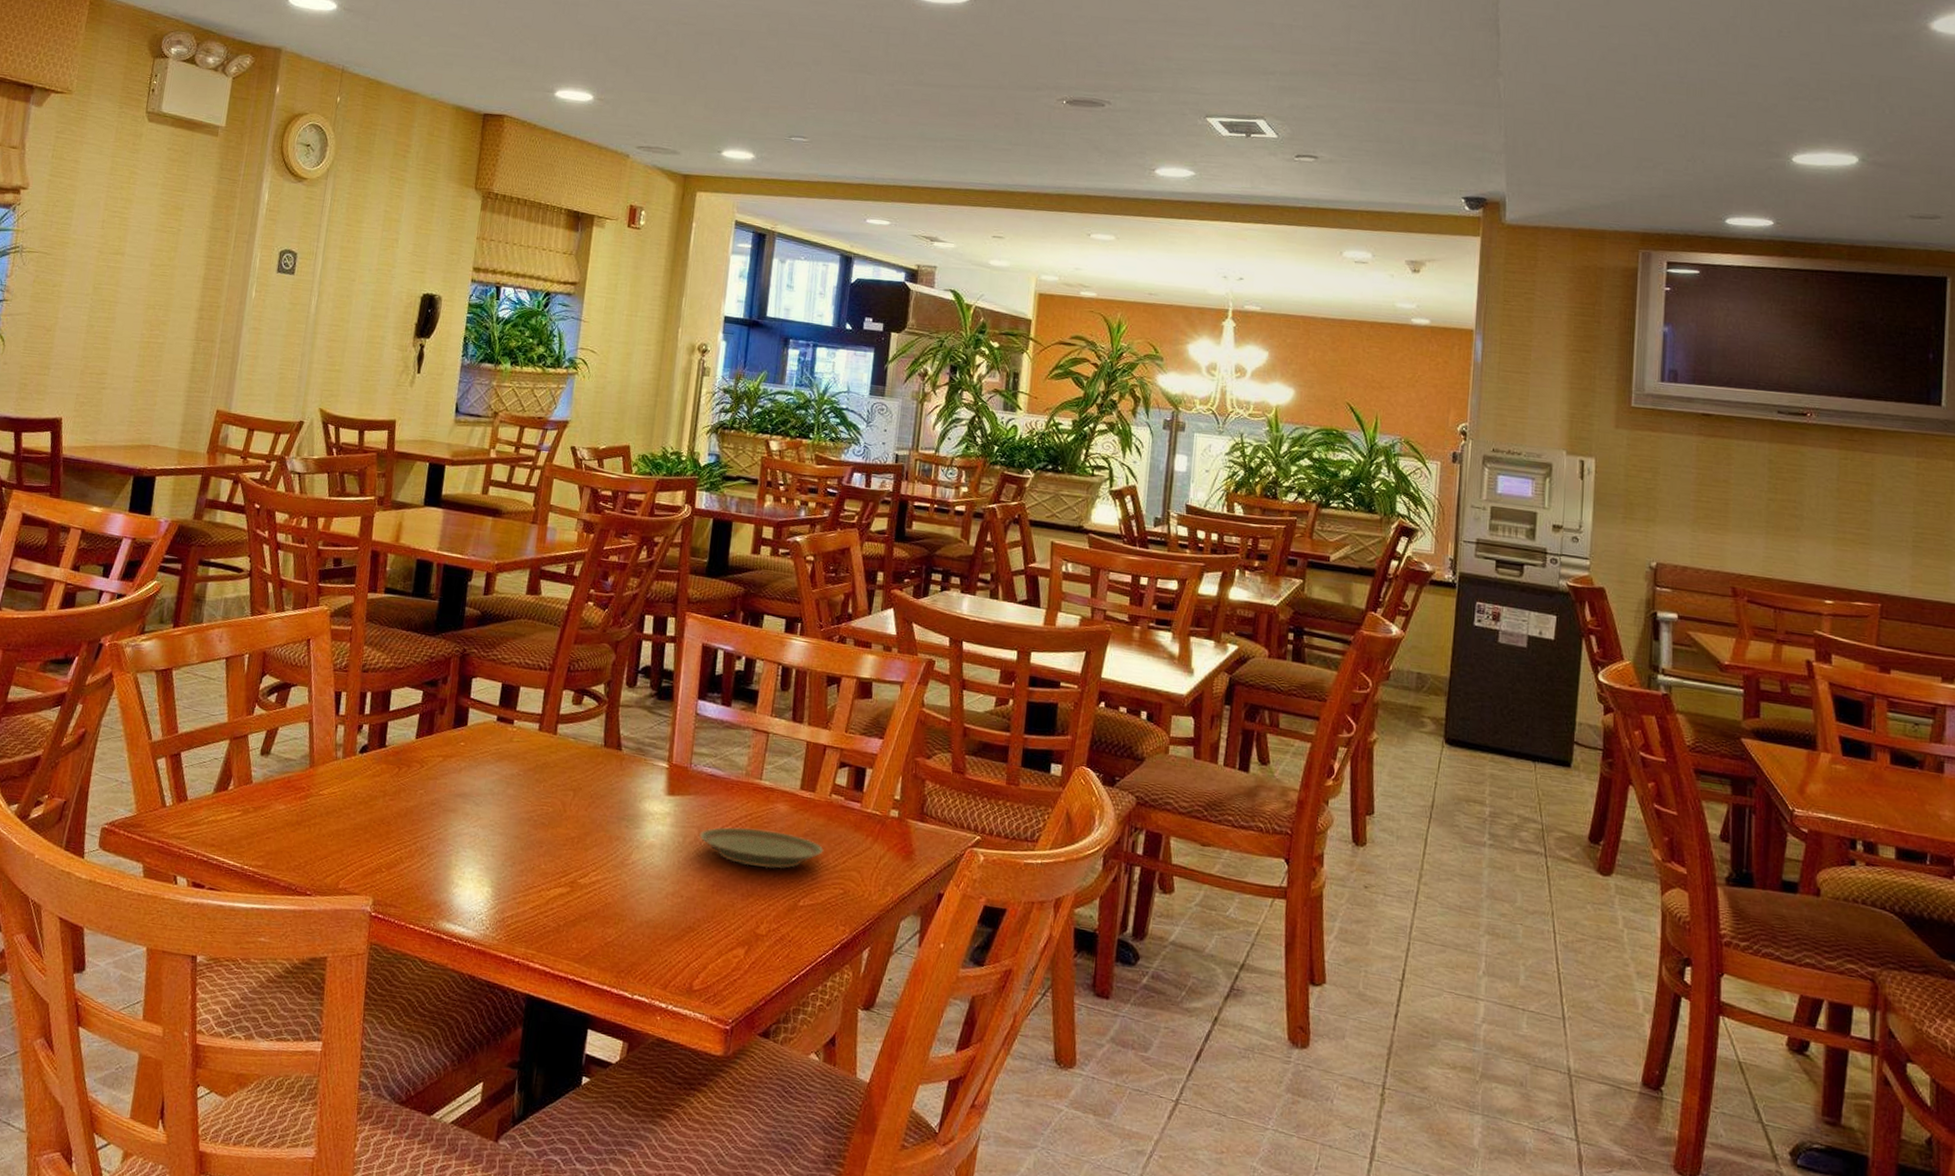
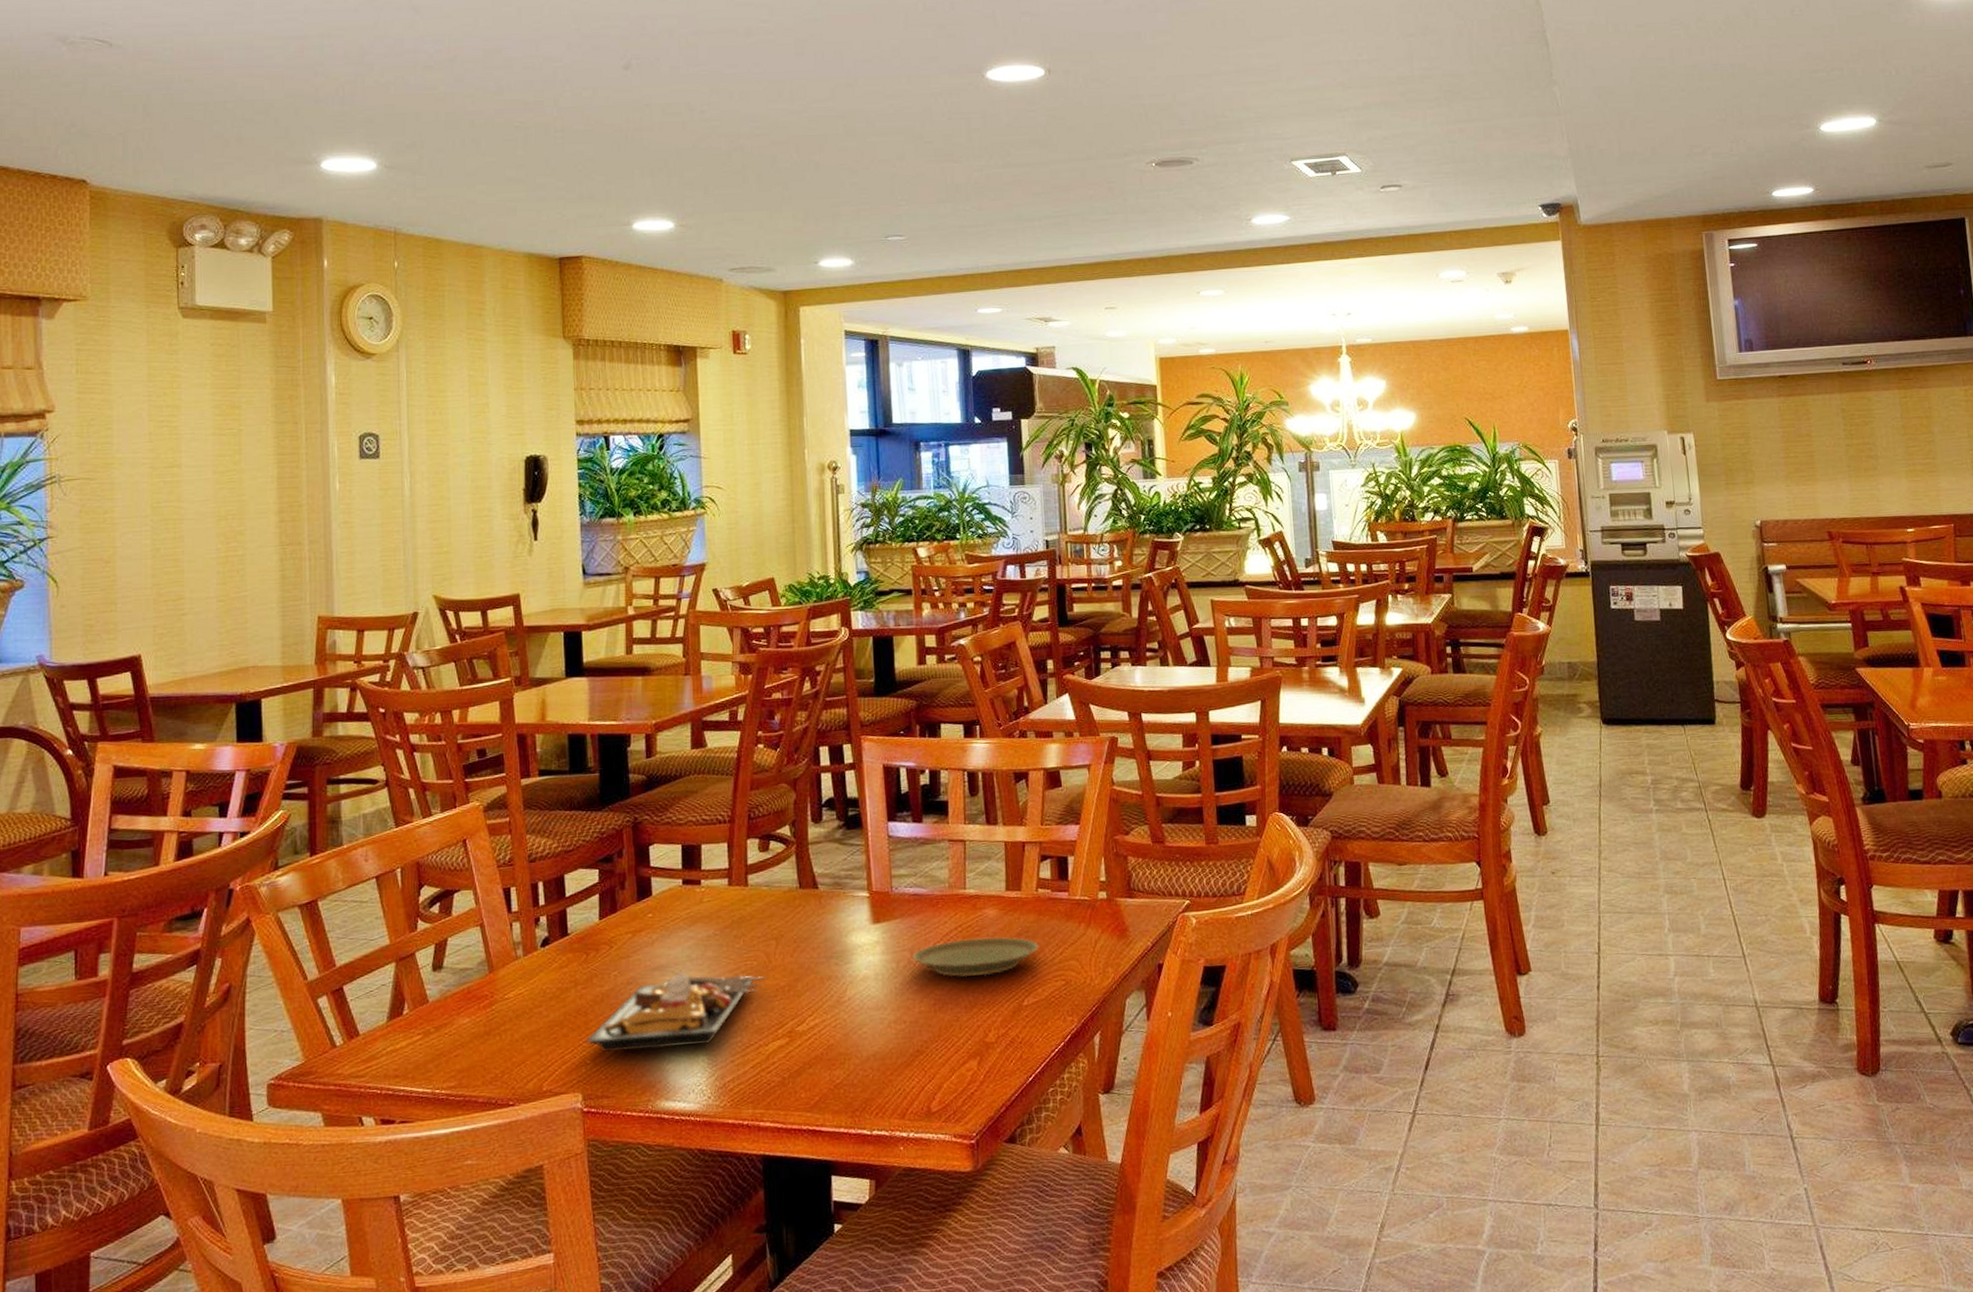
plate: none [384,803,561,877] -> present [585,972,769,1053]

